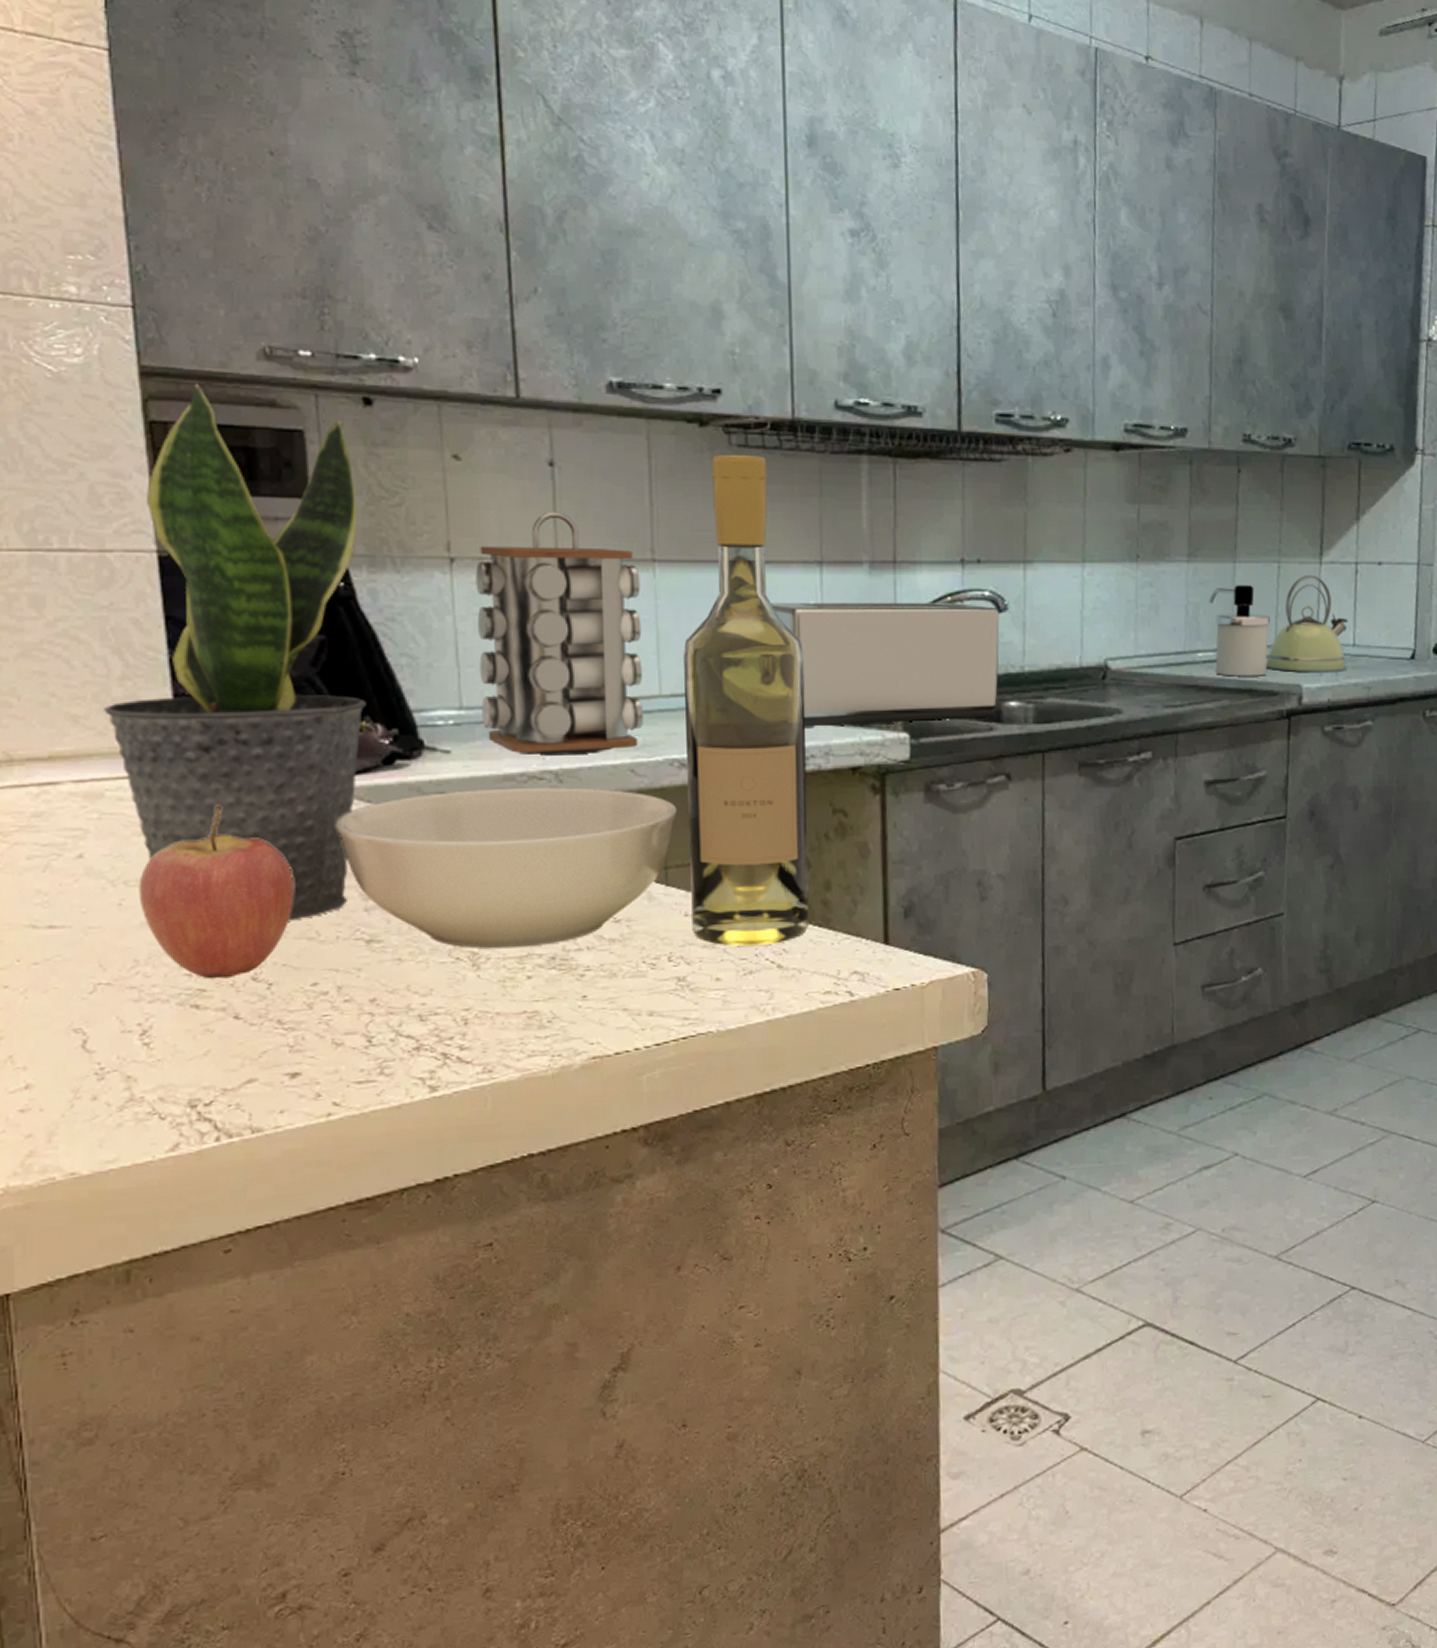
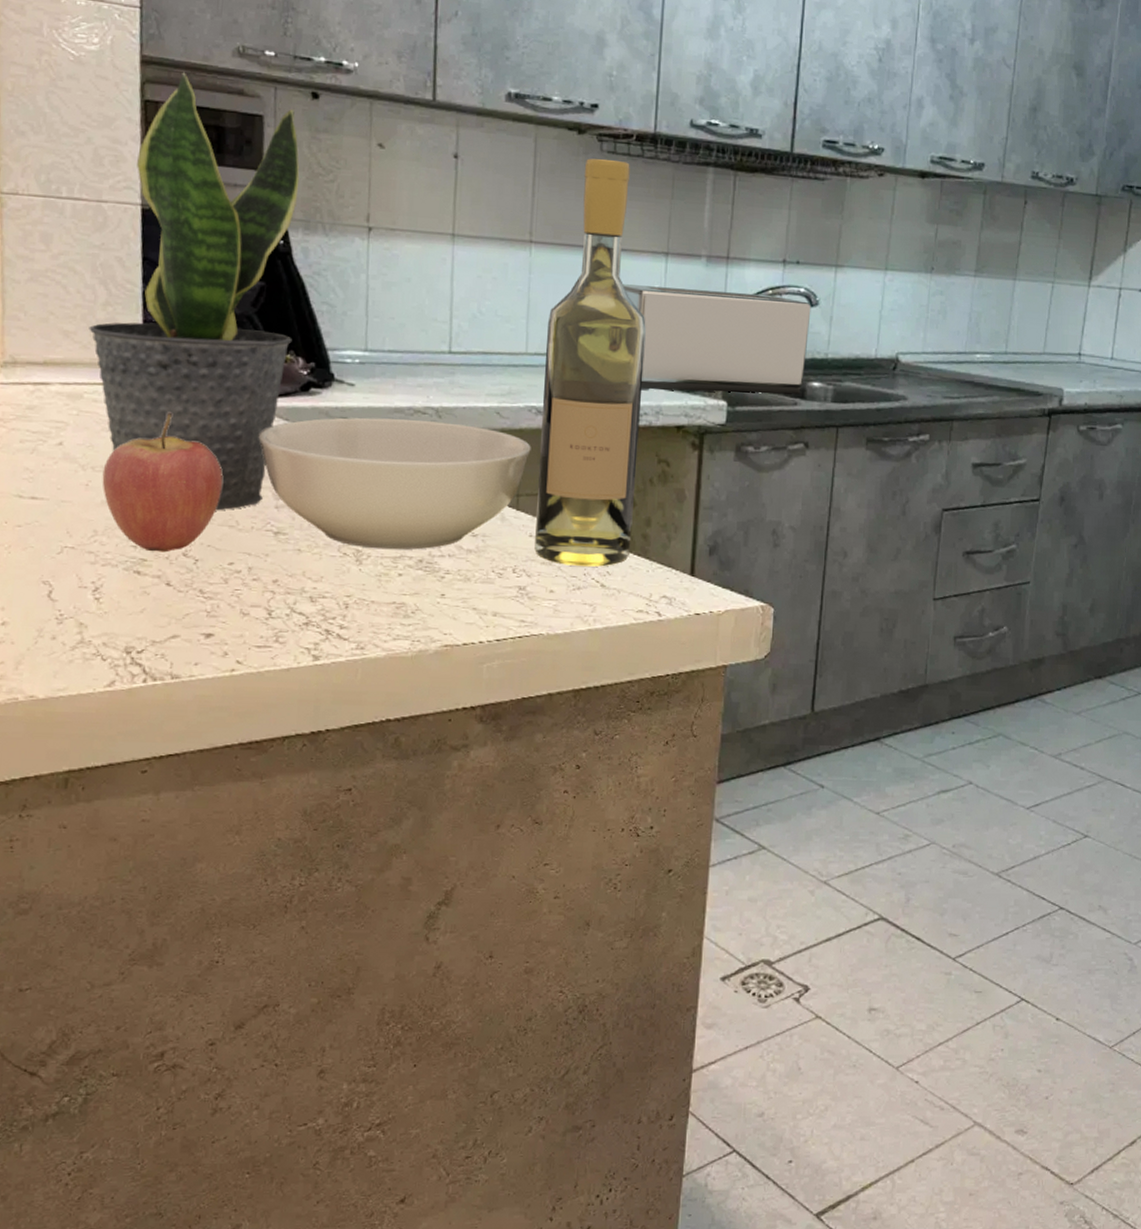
spice rack: present [475,511,644,754] -> none [382,195,519,396]
soap dispenser: present [1208,585,1271,677] -> none [989,299,1042,379]
kettle: present [1265,575,1349,673] -> none [1033,296,1109,381]

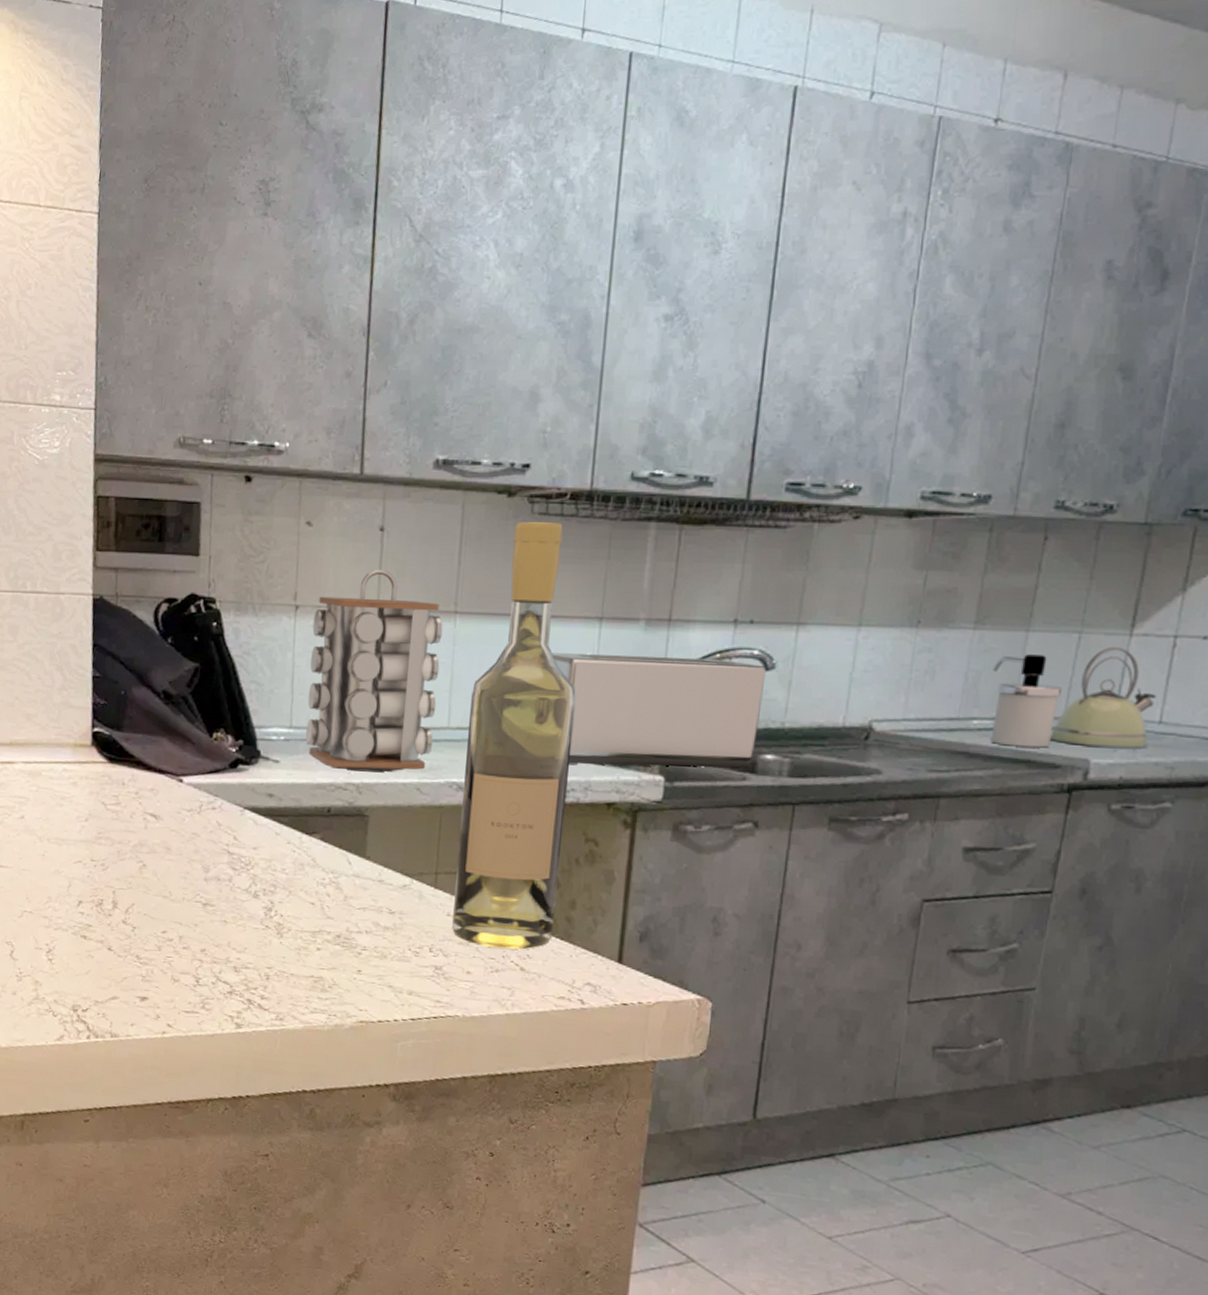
potted plant: present [89,72,300,511] -> none [47,466,232,882]
fruit: present [102,412,223,553] -> none [56,788,159,920]
bowl: present [258,417,531,550] -> none [190,793,451,925]
spice rack: none [382,195,519,396] -> present [305,569,443,772]
soap dispenser: none [989,299,1042,379] -> present [990,654,1063,748]
kettle: none [1033,296,1109,381] -> present [1049,647,1157,750]

